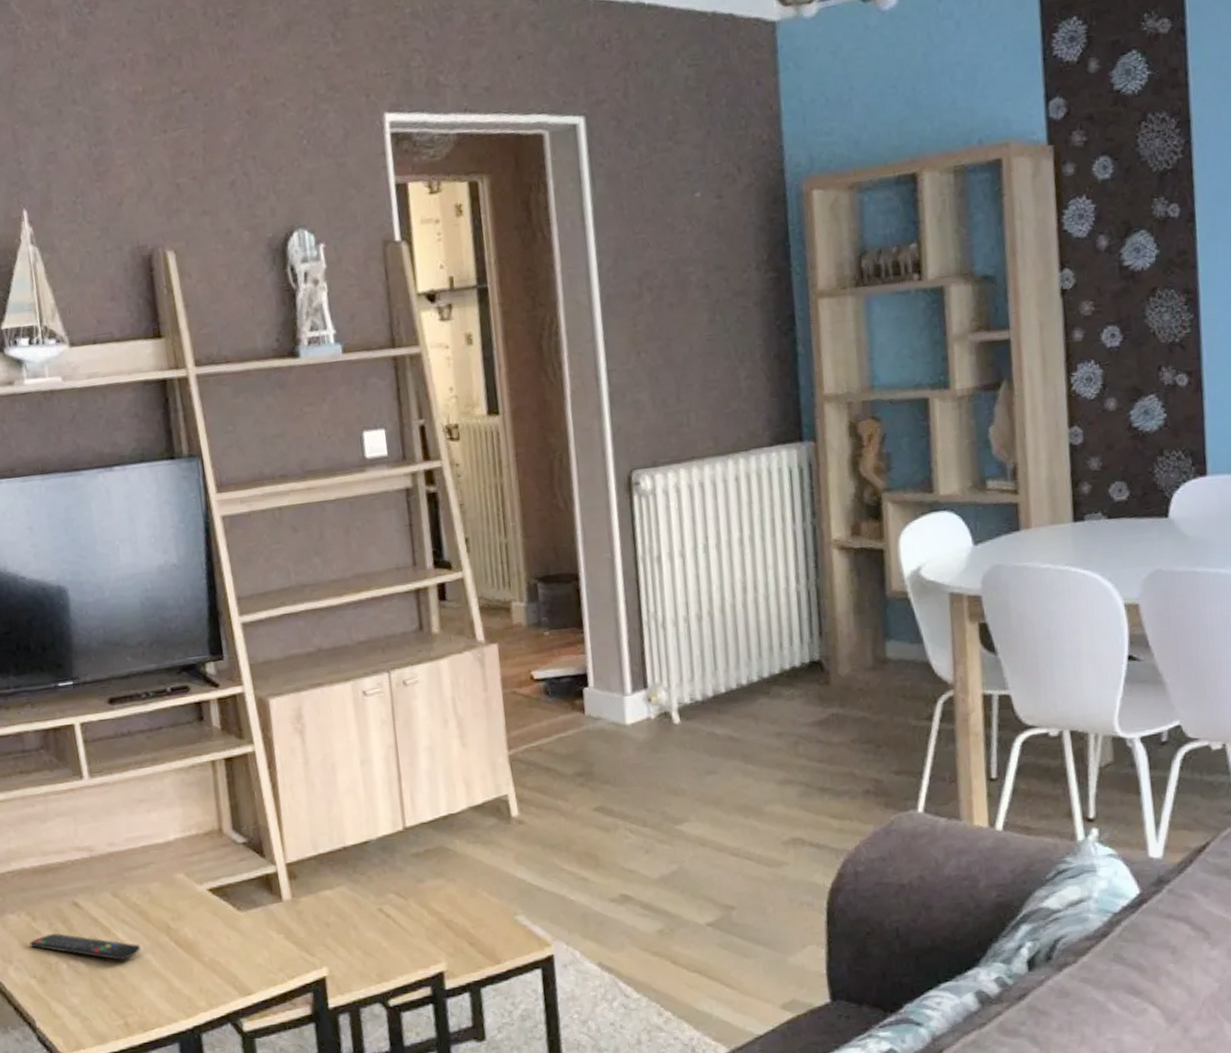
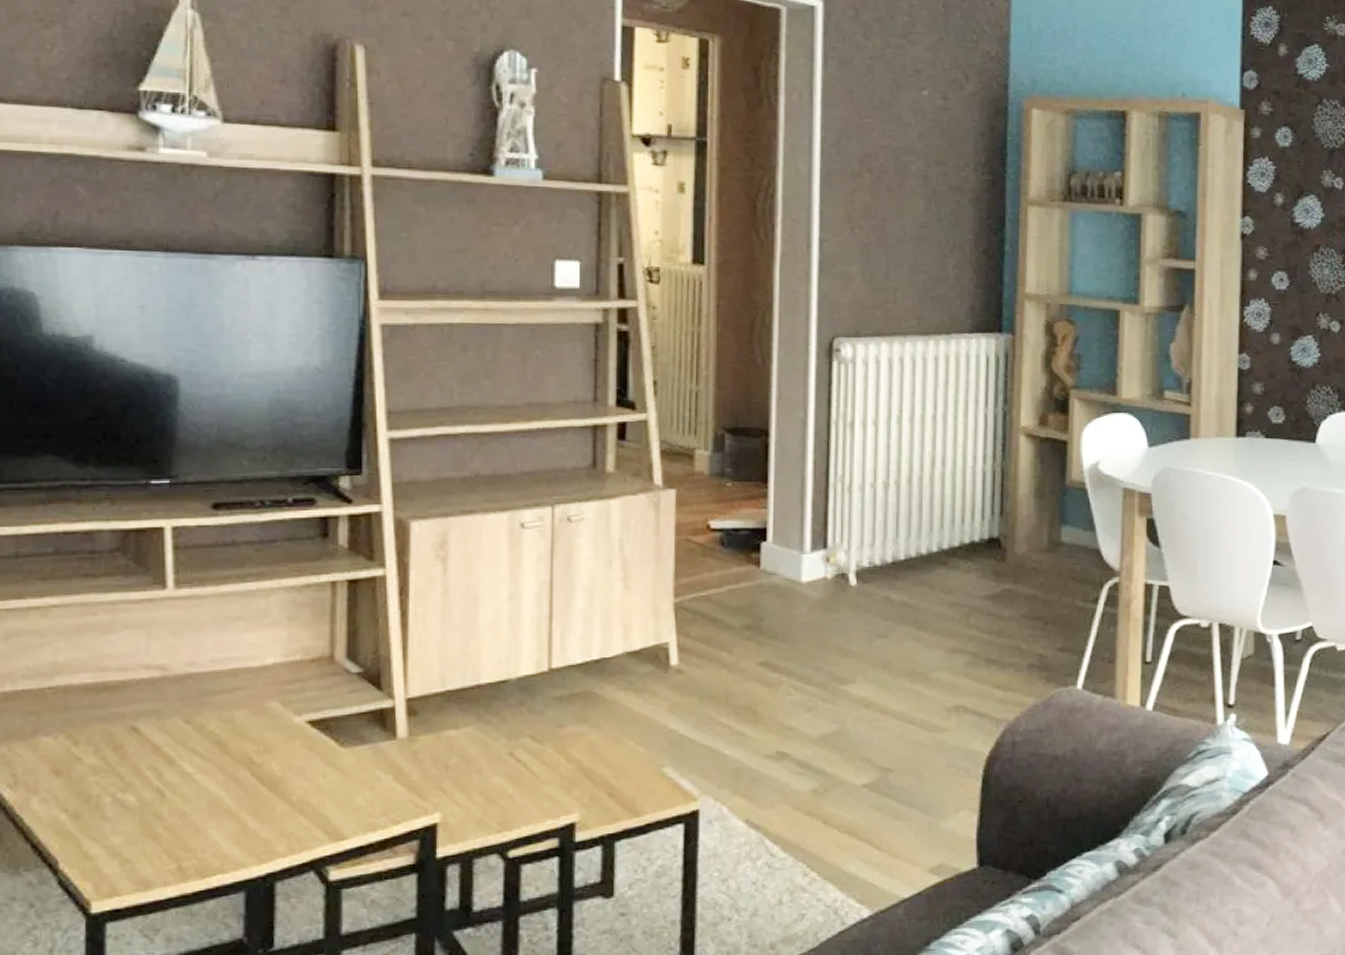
remote control: present [29,933,140,960] -> none [65,760,211,795]

